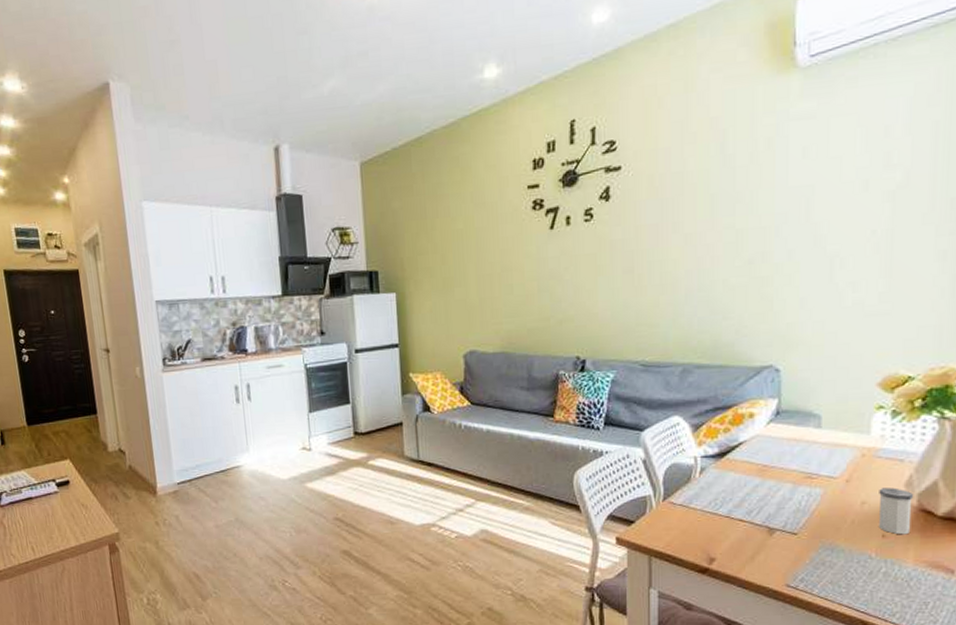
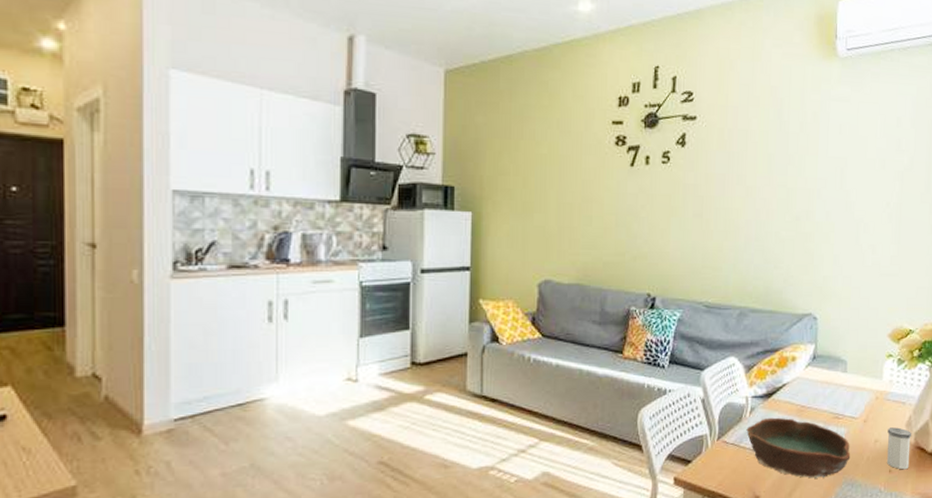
bowl: none [696,477,829,542] -> present [746,417,851,478]

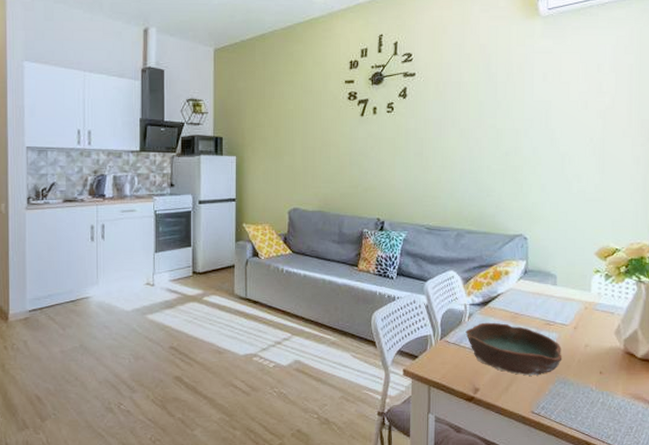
salt shaker: present [887,427,912,470] -> none [597,334,621,372]

